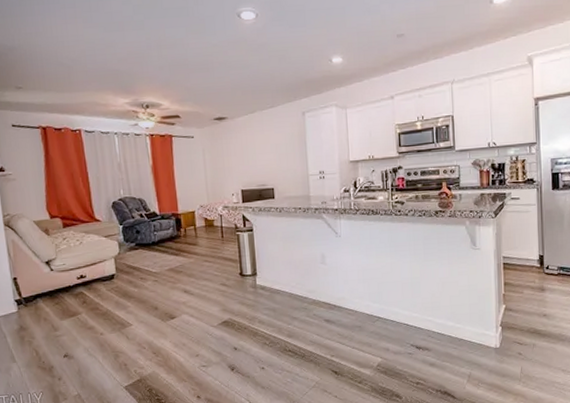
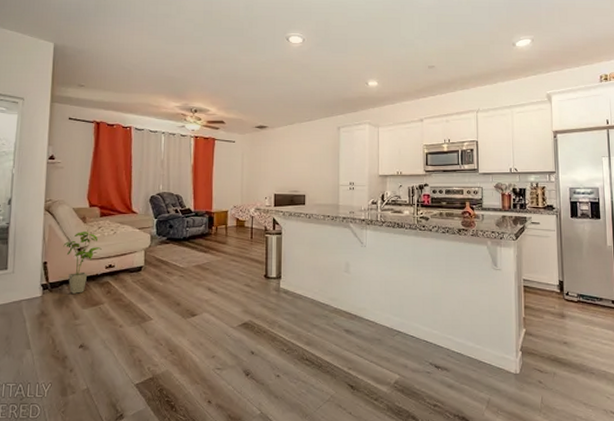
house plant: none [30,243,70,307] -> present [63,230,102,294]

